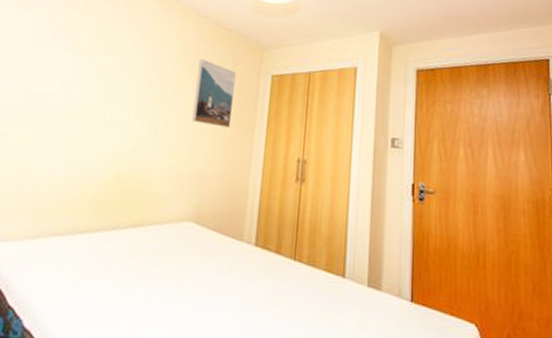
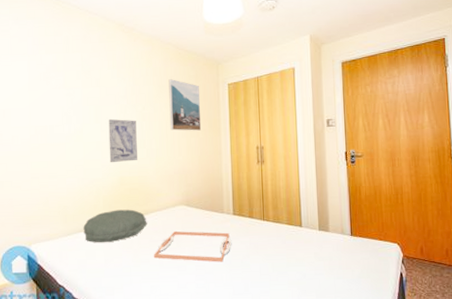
pillow: none [56,213,141,257] -> present [83,209,147,243]
wall art: none [108,95,151,154] -> present [108,118,137,163]
serving tray: none [141,256,247,310] -> present [154,231,231,262]

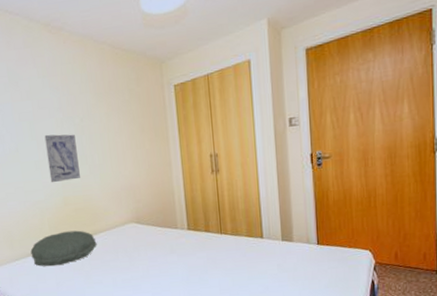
serving tray: present [154,231,231,262] -> none [107,248,187,280]
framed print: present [168,79,202,131] -> none [106,84,148,143]

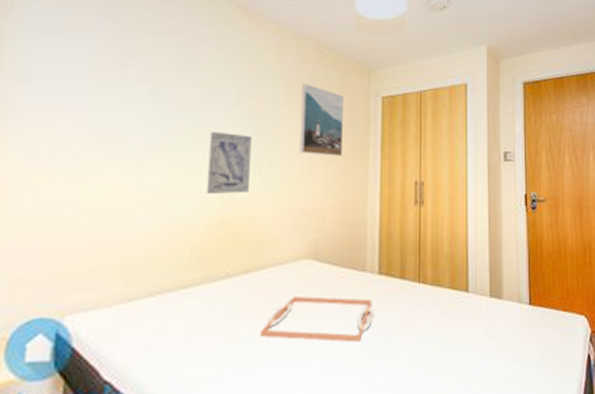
pillow: present [30,230,97,267] -> none [153,263,255,314]
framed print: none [106,84,148,143] -> present [299,84,343,156]
serving tray: none [107,248,187,280] -> present [260,296,373,342]

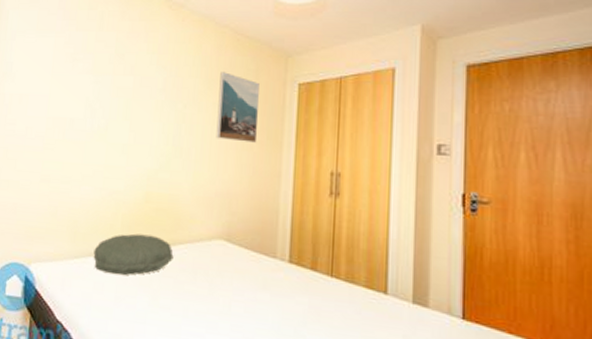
pillow: none [153,263,255,314] -> present [93,233,174,275]
wall art: present [206,131,252,195] -> none [135,116,174,174]
serving tray: present [260,296,373,342] -> none [177,273,283,326]

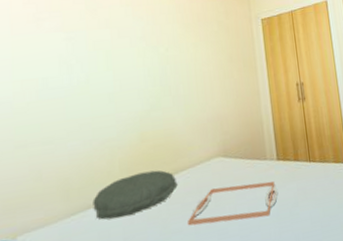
serving tray: none [177,273,283,326] -> present [188,181,278,226]
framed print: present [216,72,259,143] -> none [195,16,236,73]

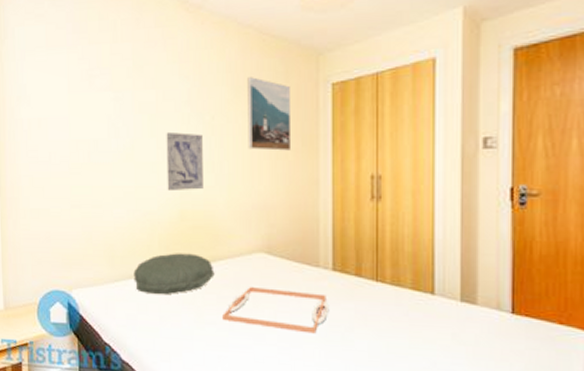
wall art: none [123,64,162,117] -> present [166,131,203,192]
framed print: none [195,16,236,73] -> present [247,77,292,151]

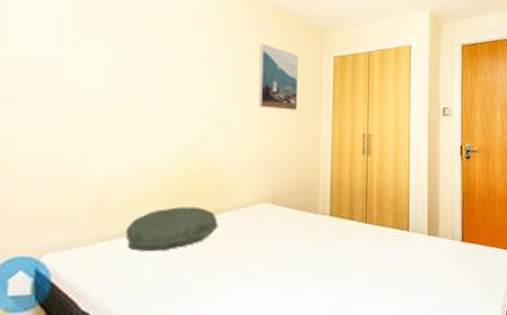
wall art: present [166,131,203,192] -> none [172,86,213,145]
serving tray: present [222,287,328,334] -> none [224,236,325,275]

